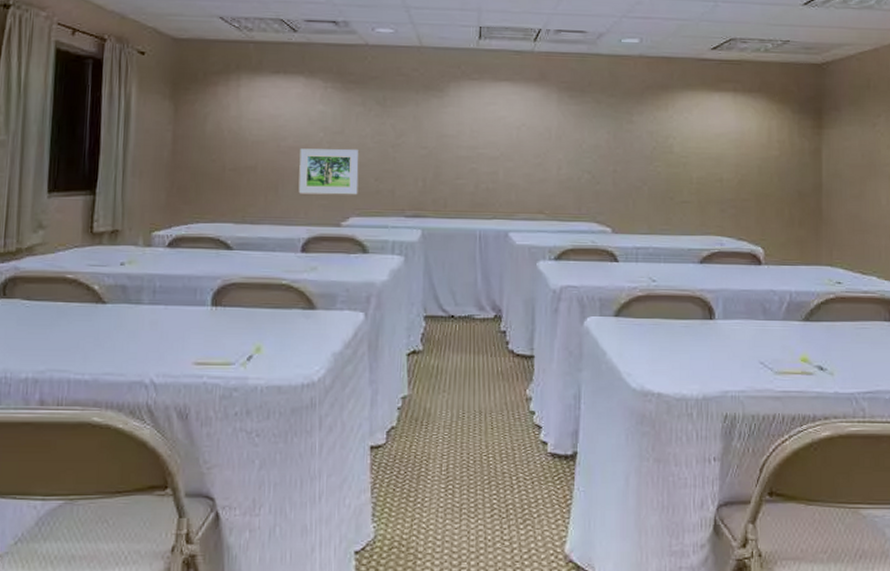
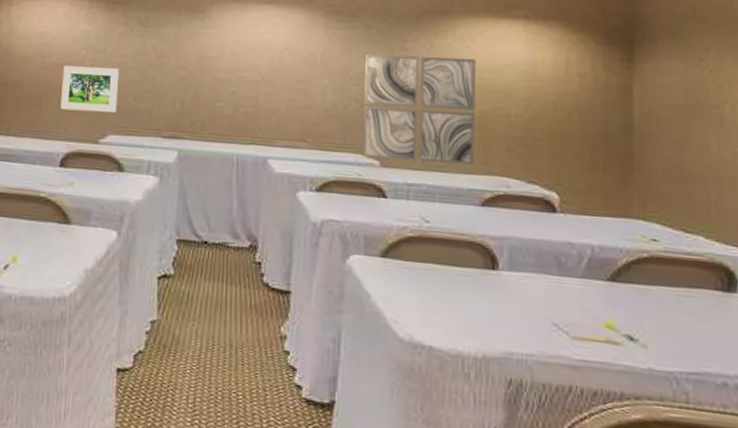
wall art: none [595,127,693,227] -> present [362,54,476,165]

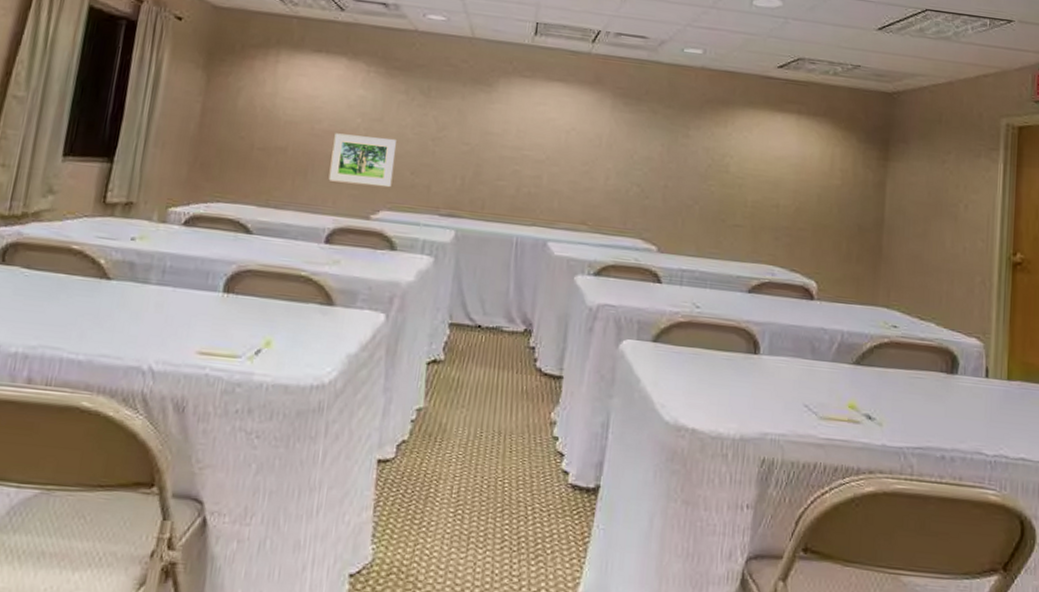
wall art: present [362,54,476,165] -> none [640,139,752,253]

